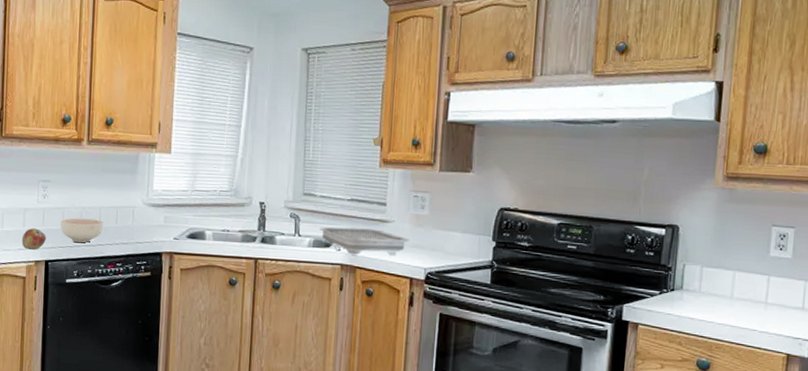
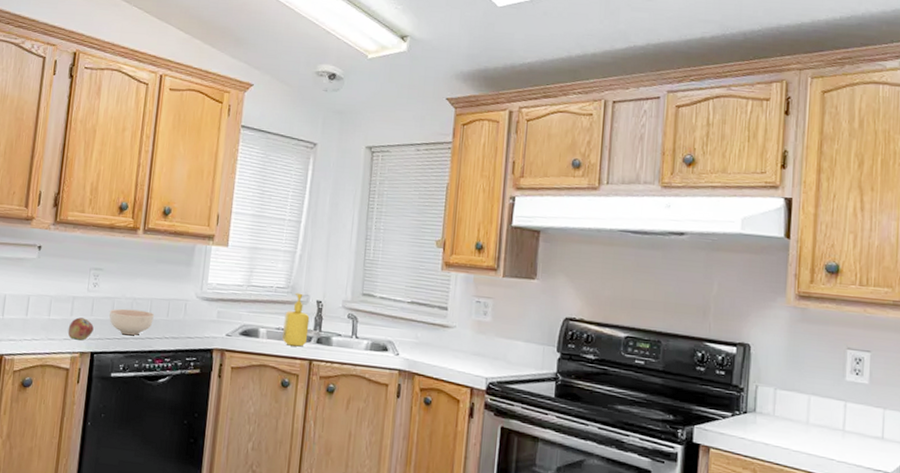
soap dispenser: none [228,195,254,247] -> present [282,292,310,347]
dish rack: present [319,226,409,256] -> none [378,329,470,364]

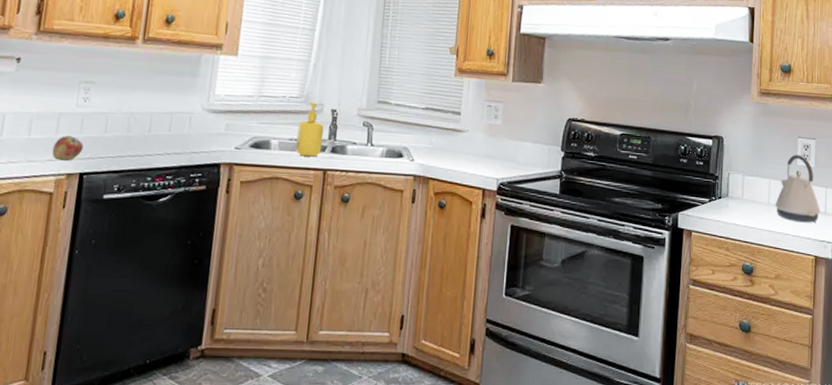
bowl: present [109,308,155,336] -> none [101,124,156,154]
kettle: none [815,368,877,449] -> present [775,154,821,223]

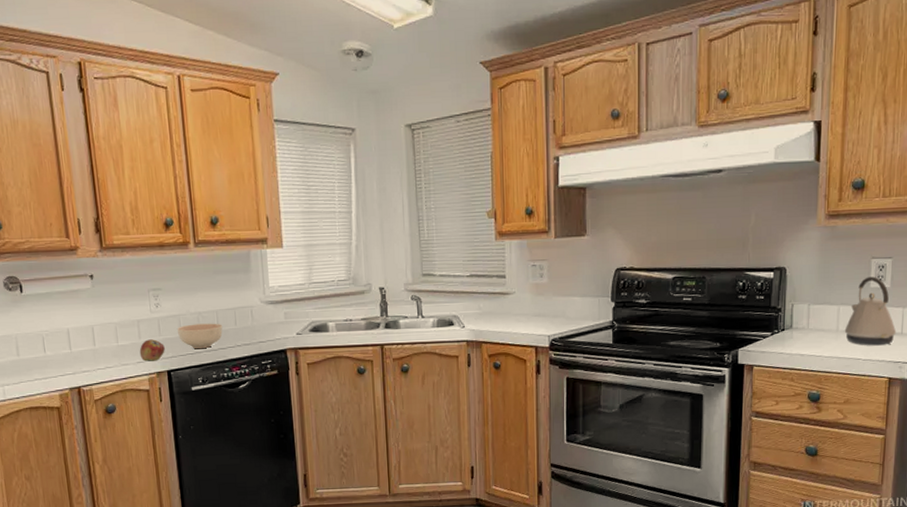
bowl: none [101,124,156,154] -> present [176,323,223,349]
soap dispenser: present [295,102,324,157] -> none [350,283,376,335]

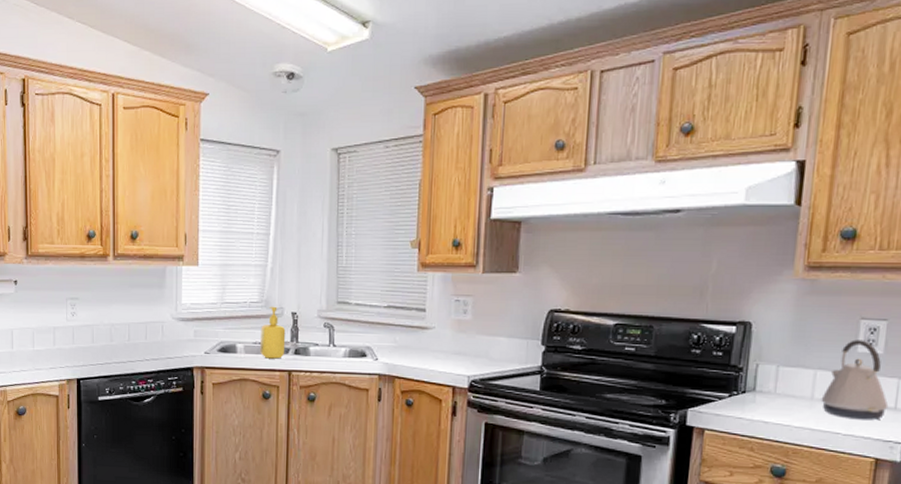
fruit: present [139,339,165,362] -> none [53,347,77,369]
bowl: present [176,323,223,349] -> none [89,335,134,360]
soap dispenser: none [350,283,376,335] -> present [260,306,286,359]

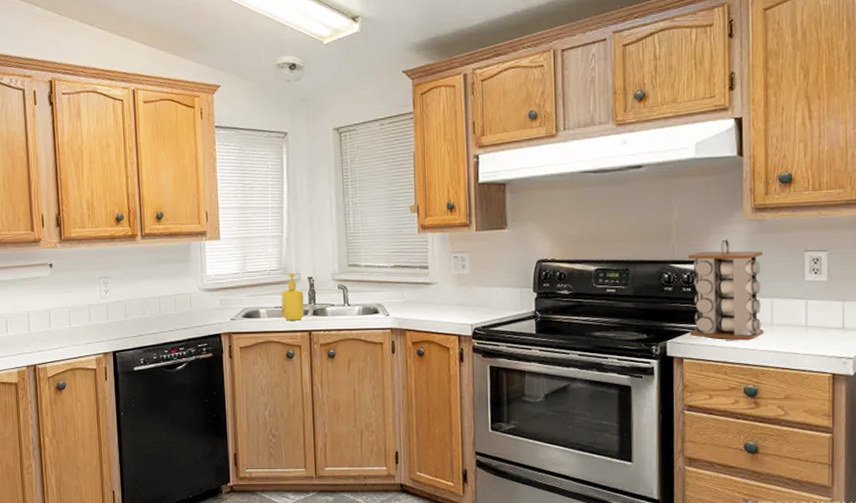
spice rack: none [716,298,811,415] -> present [688,238,764,341]
kettle: present [821,340,889,421] -> none [780,269,838,340]

